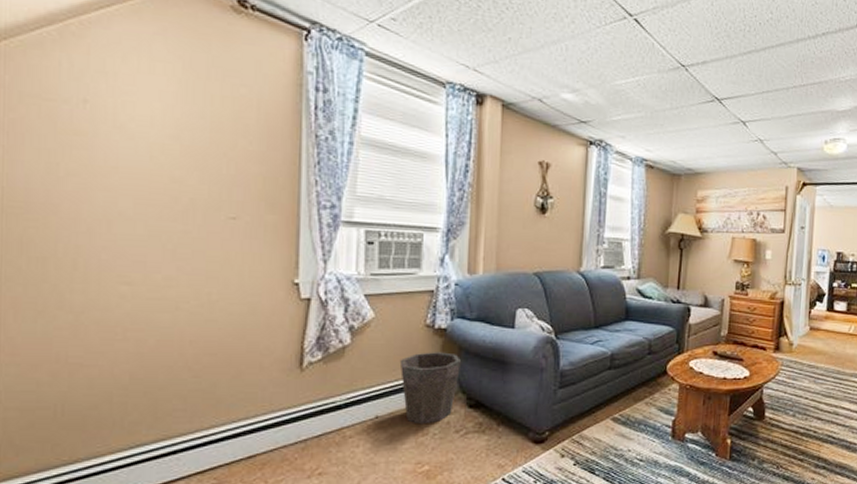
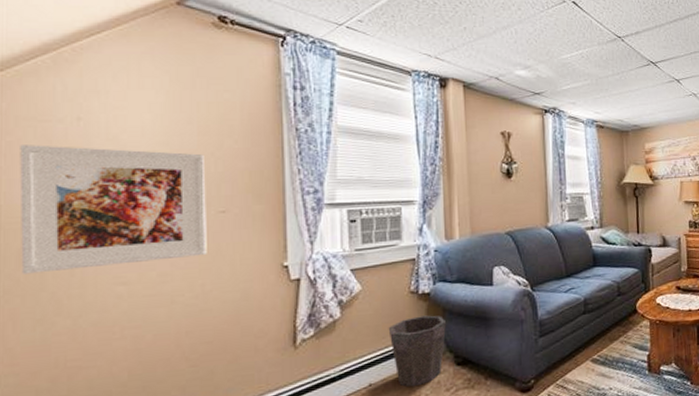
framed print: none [22,124,217,263] -> present [19,145,207,274]

